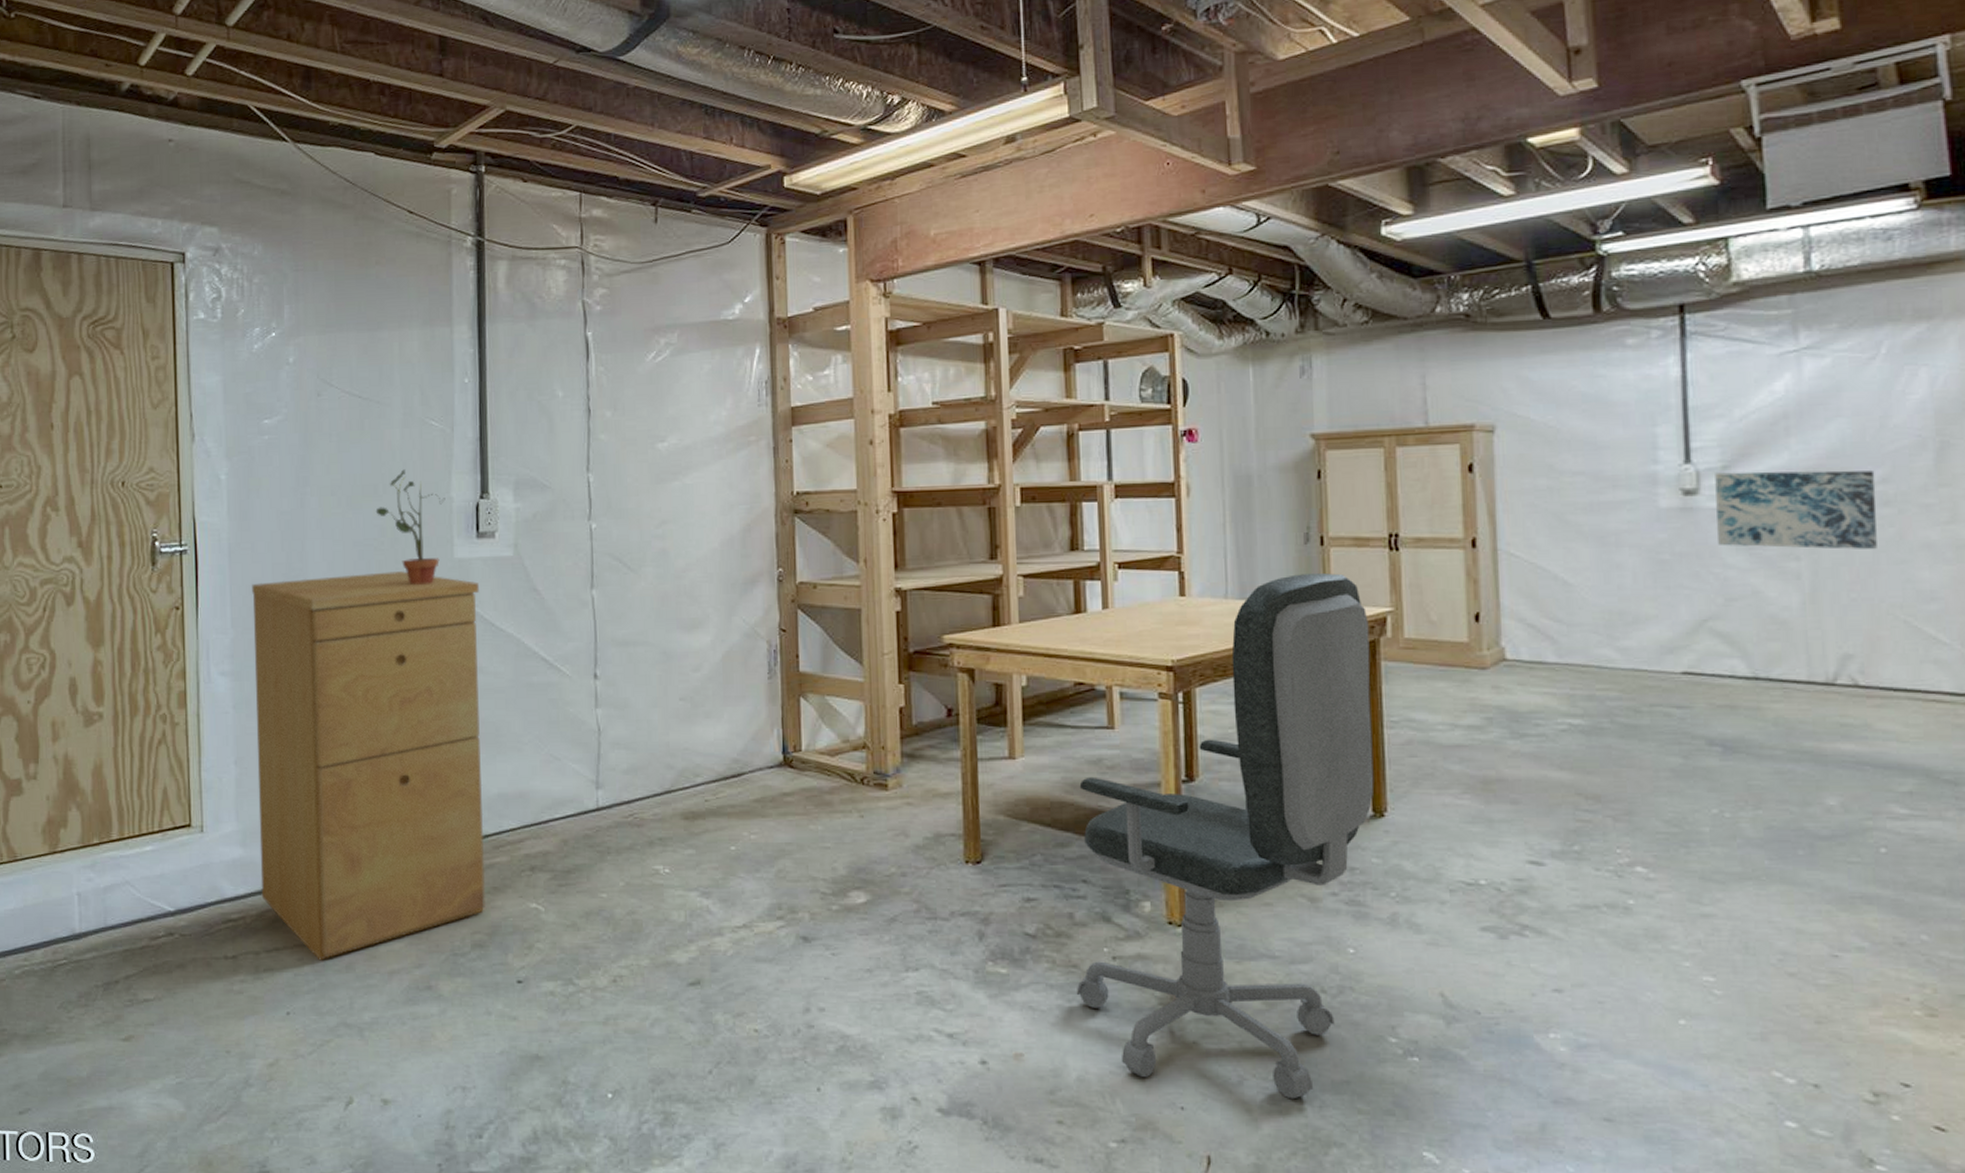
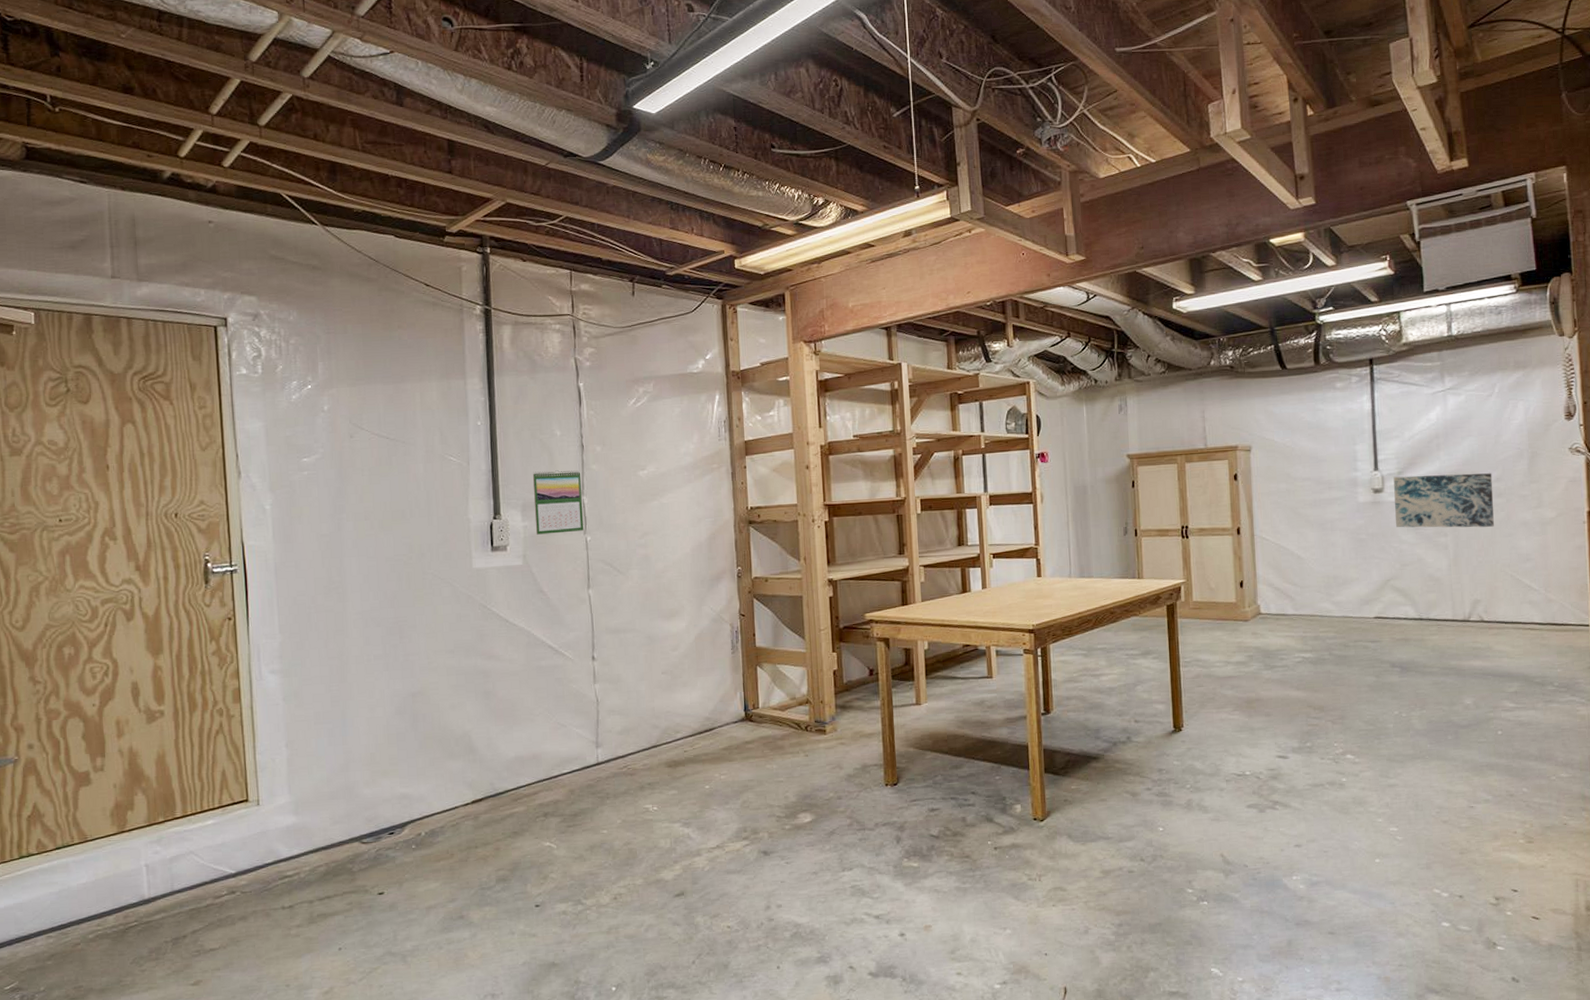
filing cabinet: present [252,571,486,961] -> none [297,580,507,903]
potted plant: present [375,469,446,586] -> none [404,497,464,592]
calendar: none [528,440,588,519] -> present [533,470,584,535]
office chair: present [1077,573,1374,1099] -> none [968,556,1174,940]

